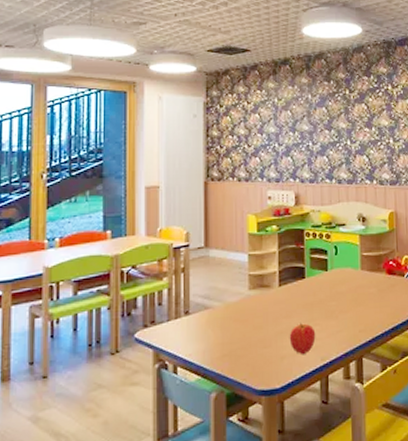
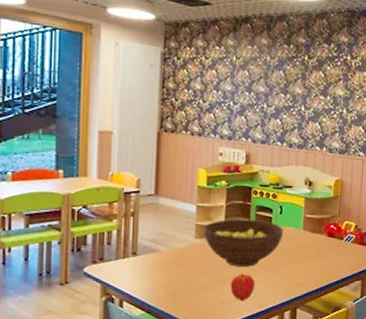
fruit bowl: none [258,263,341,317] -> present [204,218,284,267]

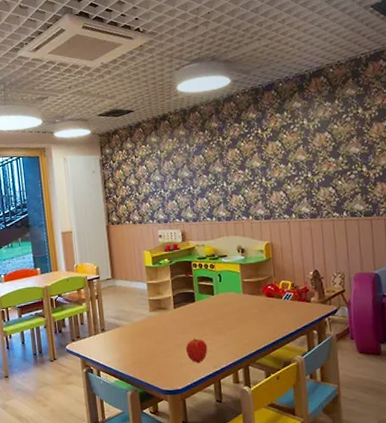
fruit bowl: present [204,218,284,267] -> none [156,289,226,333]

